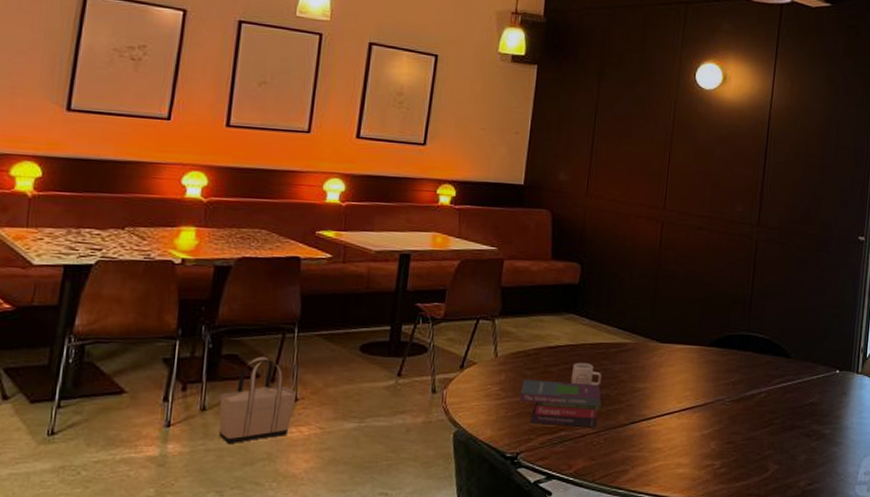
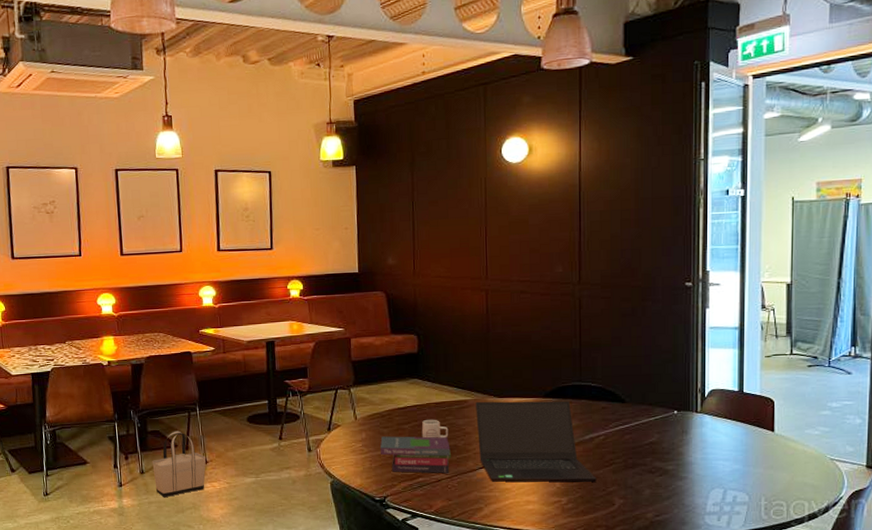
laptop: none [632,345,753,444] -> present [475,400,597,482]

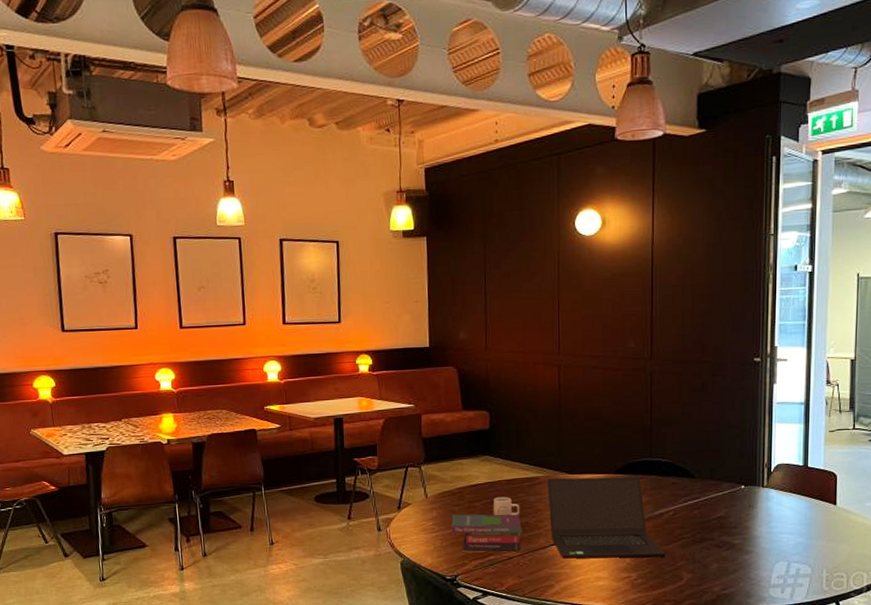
shopping bag: present [152,431,207,498] -> none [215,511,272,581]

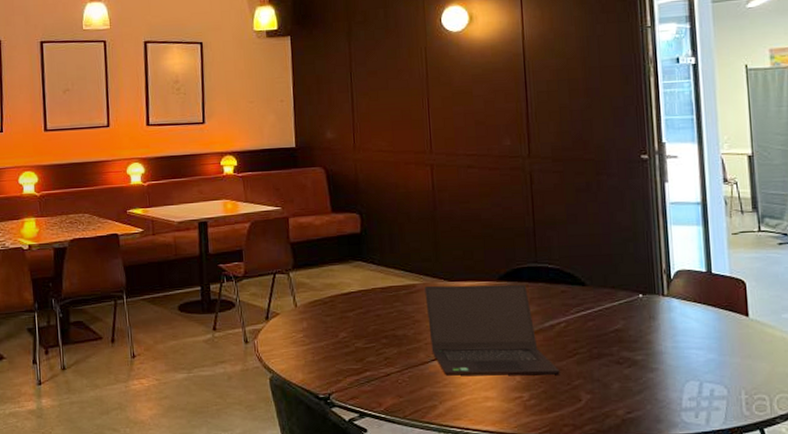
books: present [450,514,523,551] -> none [322,325,401,367]
mug: present [493,496,520,516] -> none [367,306,397,327]

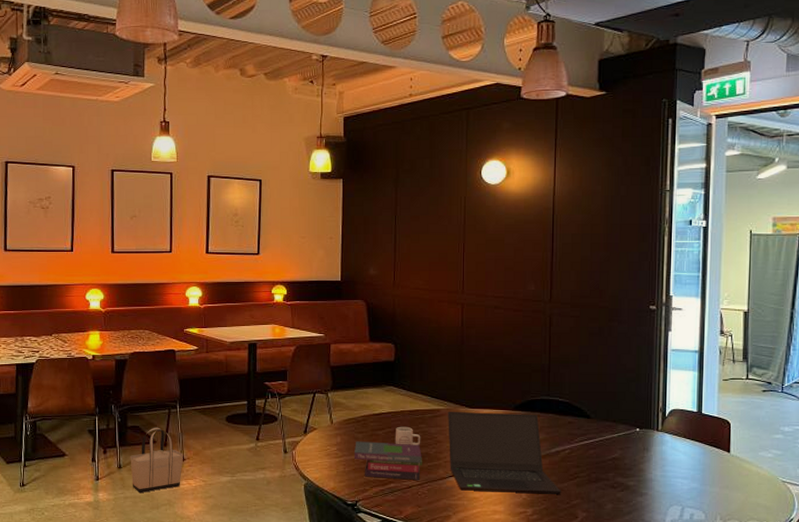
shopping bag: none [74,321,134,397] -> present [130,427,184,493]
books: none [322,325,401,367] -> present [353,441,423,480]
mug: none [367,306,397,327] -> present [395,426,421,445]

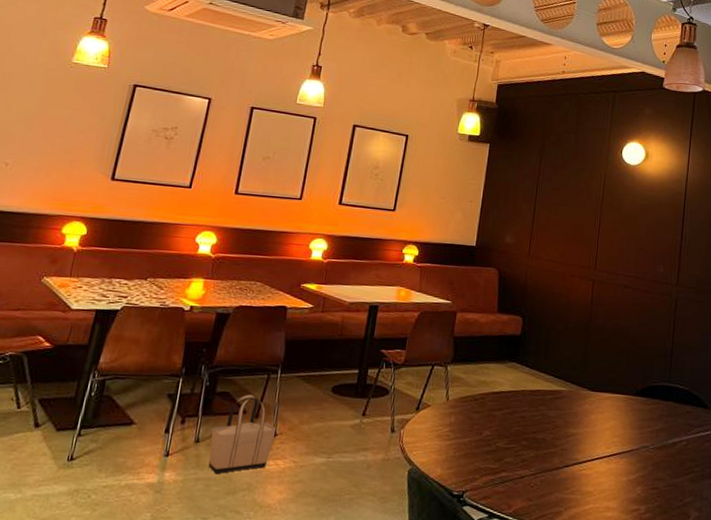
books: present [353,441,423,480] -> none [466,422,539,469]
mug: present [395,426,421,445] -> none [511,407,540,430]
laptop: present [448,411,561,494] -> none [566,393,675,491]

